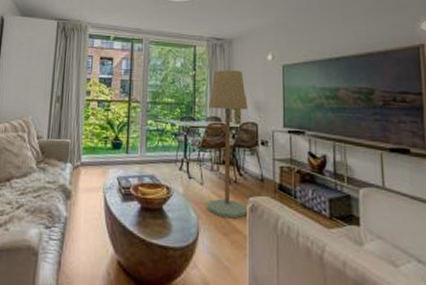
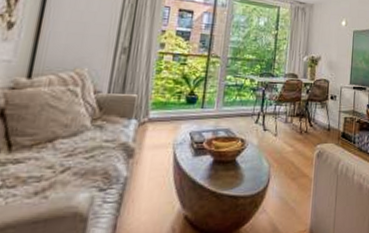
floor lamp: present [208,70,248,219] -> none [279,31,322,165]

